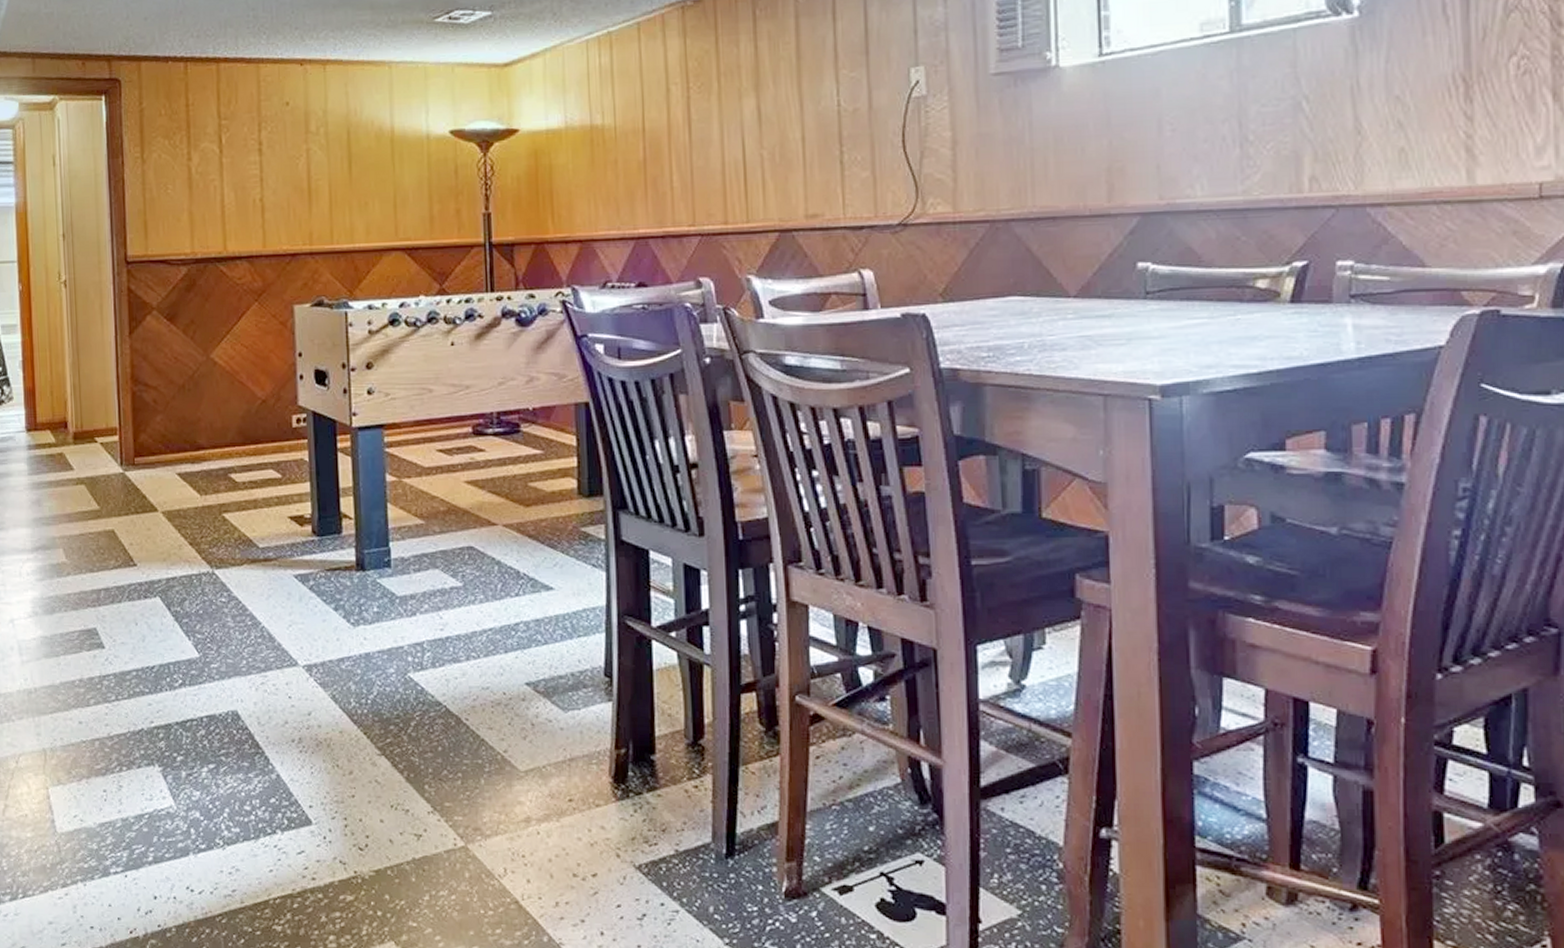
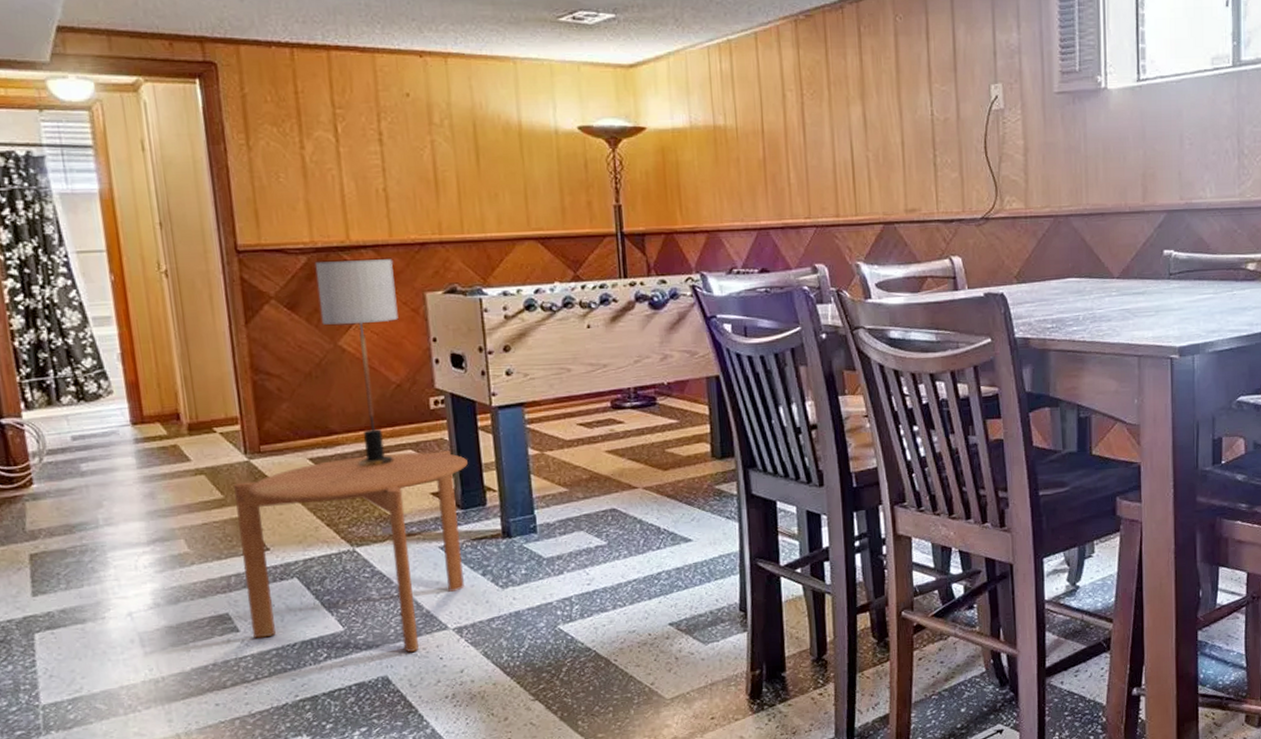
side table: none [109,472,326,687] -> present [234,451,468,652]
table lamp: none [194,269,267,485] -> present [314,258,399,467]

